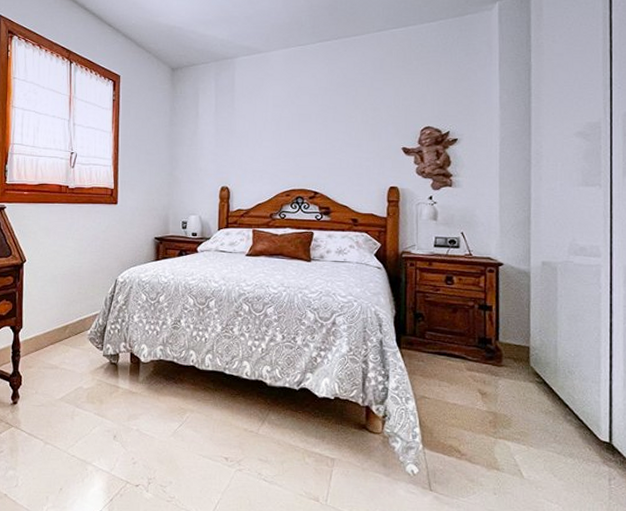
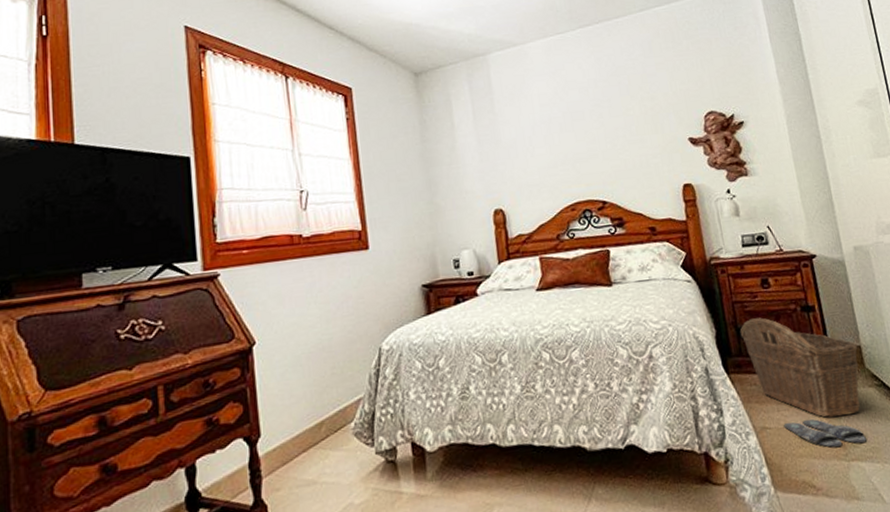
wicker basket: none [417,307,527,402] -> present [739,317,861,418]
slippers: none [442,396,517,427] -> present [783,418,867,448]

